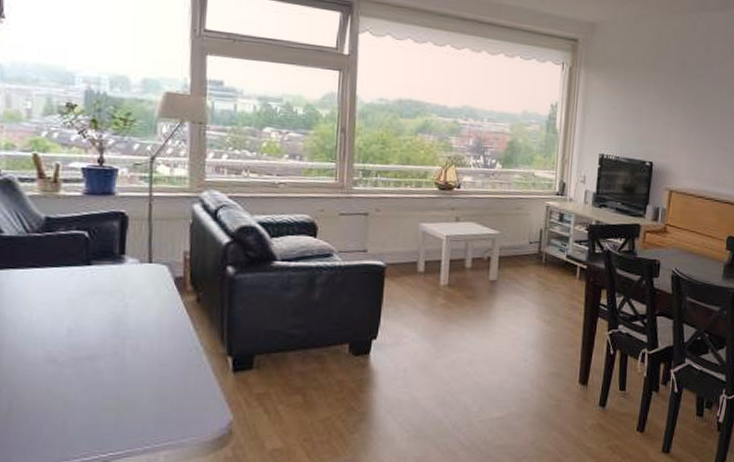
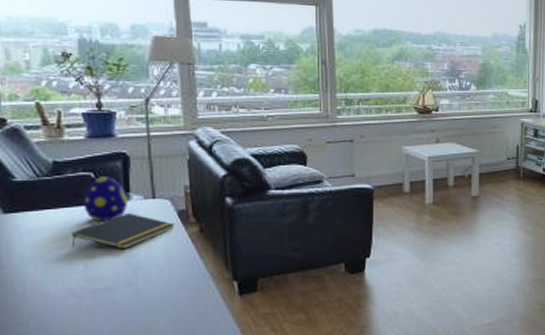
notepad: none [56,277,171,316] -> present [71,213,175,249]
decorative egg: none [73,236,122,284] -> present [83,177,127,221]

